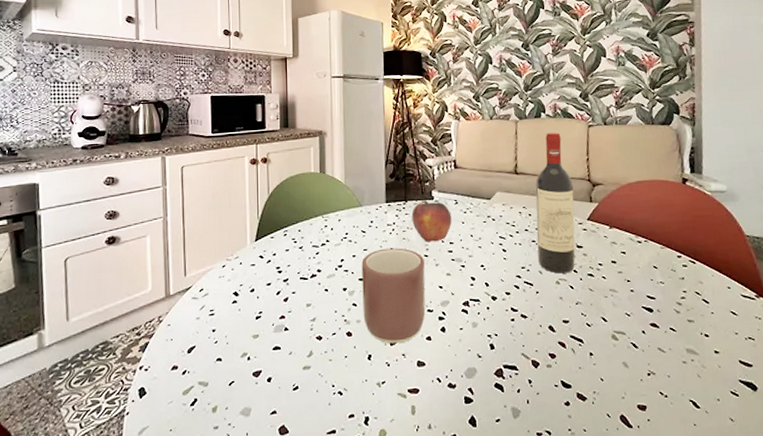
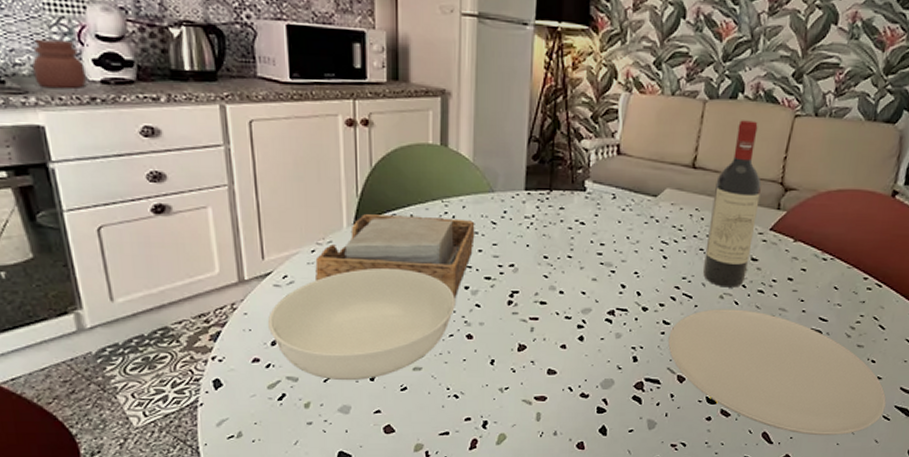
jar: none [37,121,72,156] -> present [32,38,86,90]
bowl: none [185,276,336,384] -> present [267,268,455,381]
napkin holder: none [225,230,349,300] -> present [315,214,475,298]
mug: present [361,248,426,344] -> none [488,245,567,350]
fruit: present [412,200,452,242] -> none [556,191,606,242]
plate: none [518,292,731,417] -> present [668,309,886,436]

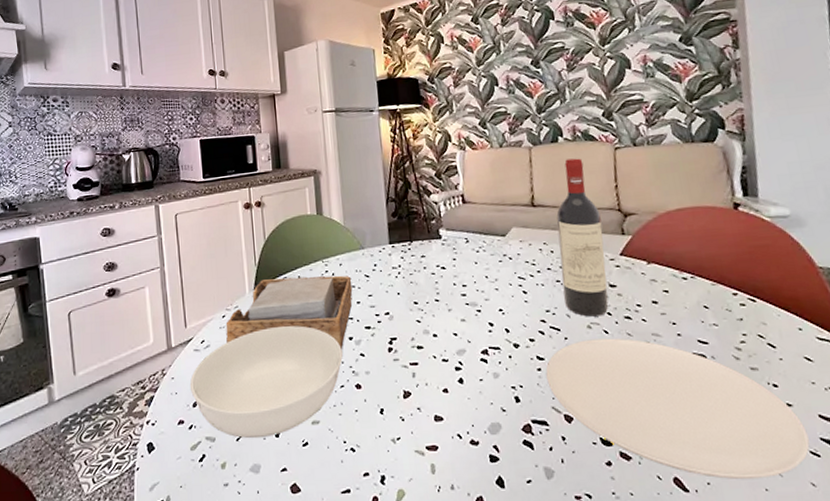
jar: present [32,38,86,90] -> none [36,173,68,210]

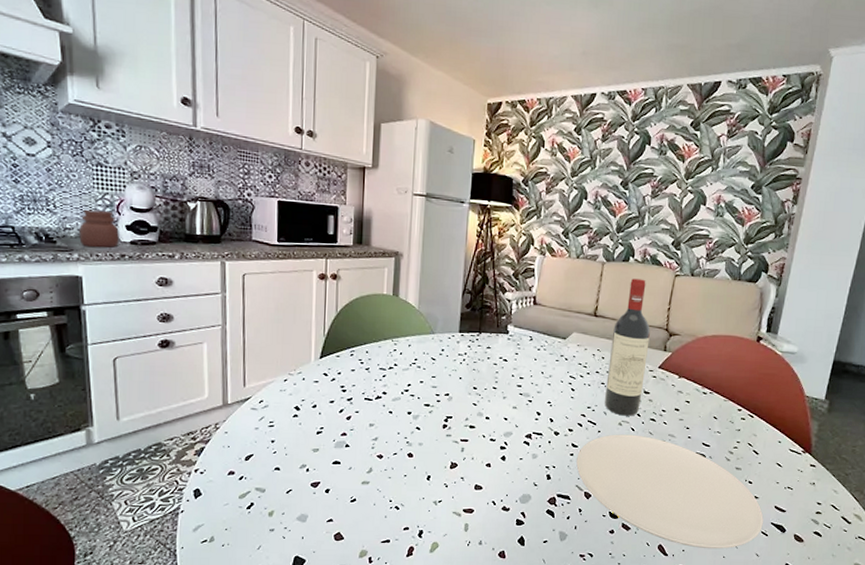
jar: none [36,173,68,210] -> present [79,209,119,248]
bowl: present [189,325,343,439] -> none [243,395,400,493]
napkin holder: present [225,275,353,350] -> none [286,350,418,422]

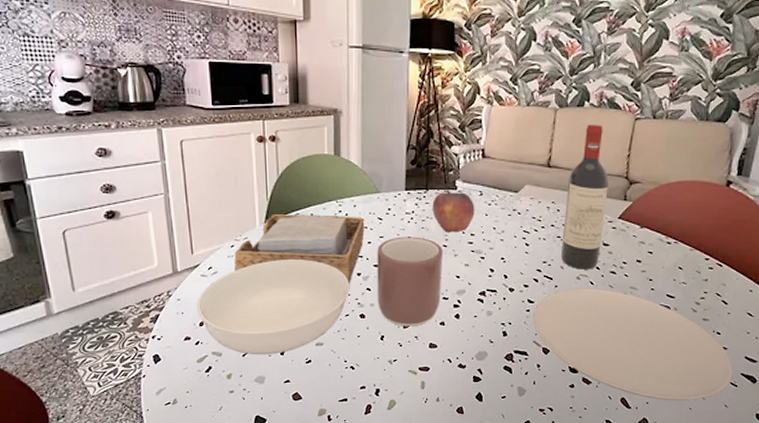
jar: present [79,209,119,248] -> none [14,82,55,121]
bowl: none [243,395,400,493] -> present [196,260,350,355]
napkin holder: none [286,350,418,422] -> present [234,214,365,284]
mug: none [426,377,492,468] -> present [377,237,443,327]
fruit: none [484,334,525,376] -> present [432,190,475,233]

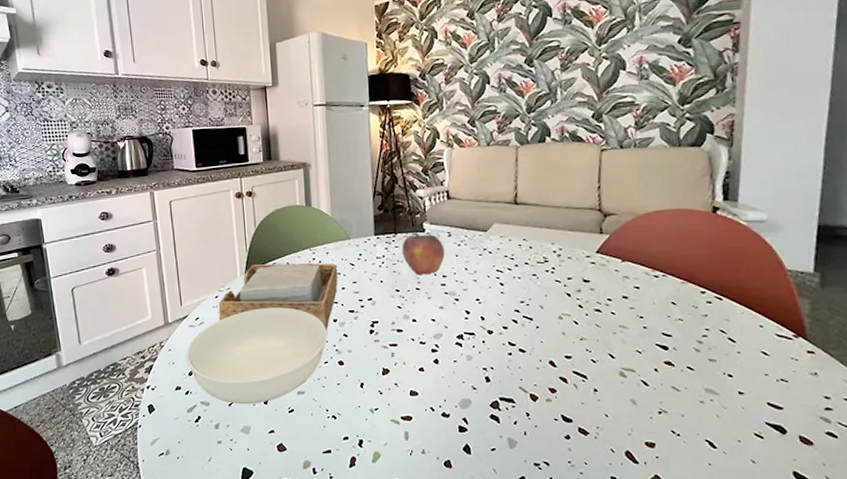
mug: present [377,237,443,327] -> none [351,281,418,374]
plate: present [533,288,733,401] -> none [516,328,755,455]
wine bottle: present [560,124,609,270] -> none [537,158,582,309]

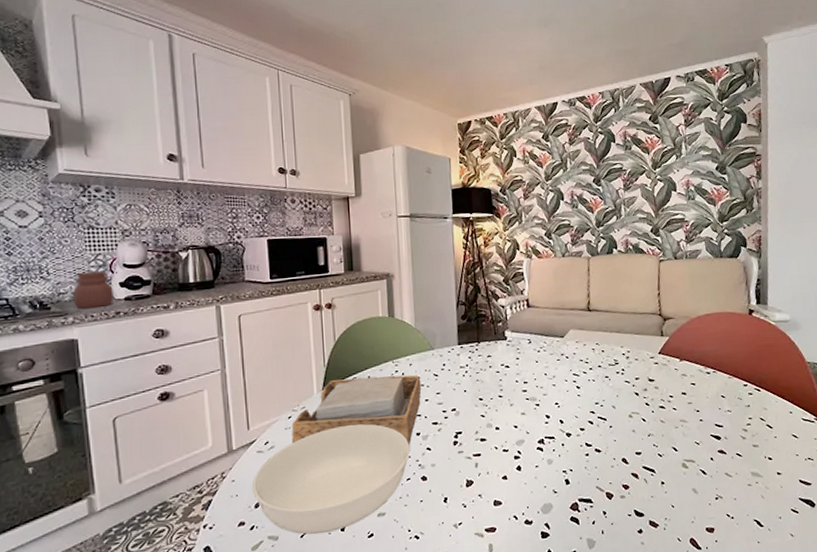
jar: none [35,159,67,193] -> present [73,270,113,310]
fruit: present [402,232,445,275] -> none [485,340,526,383]

